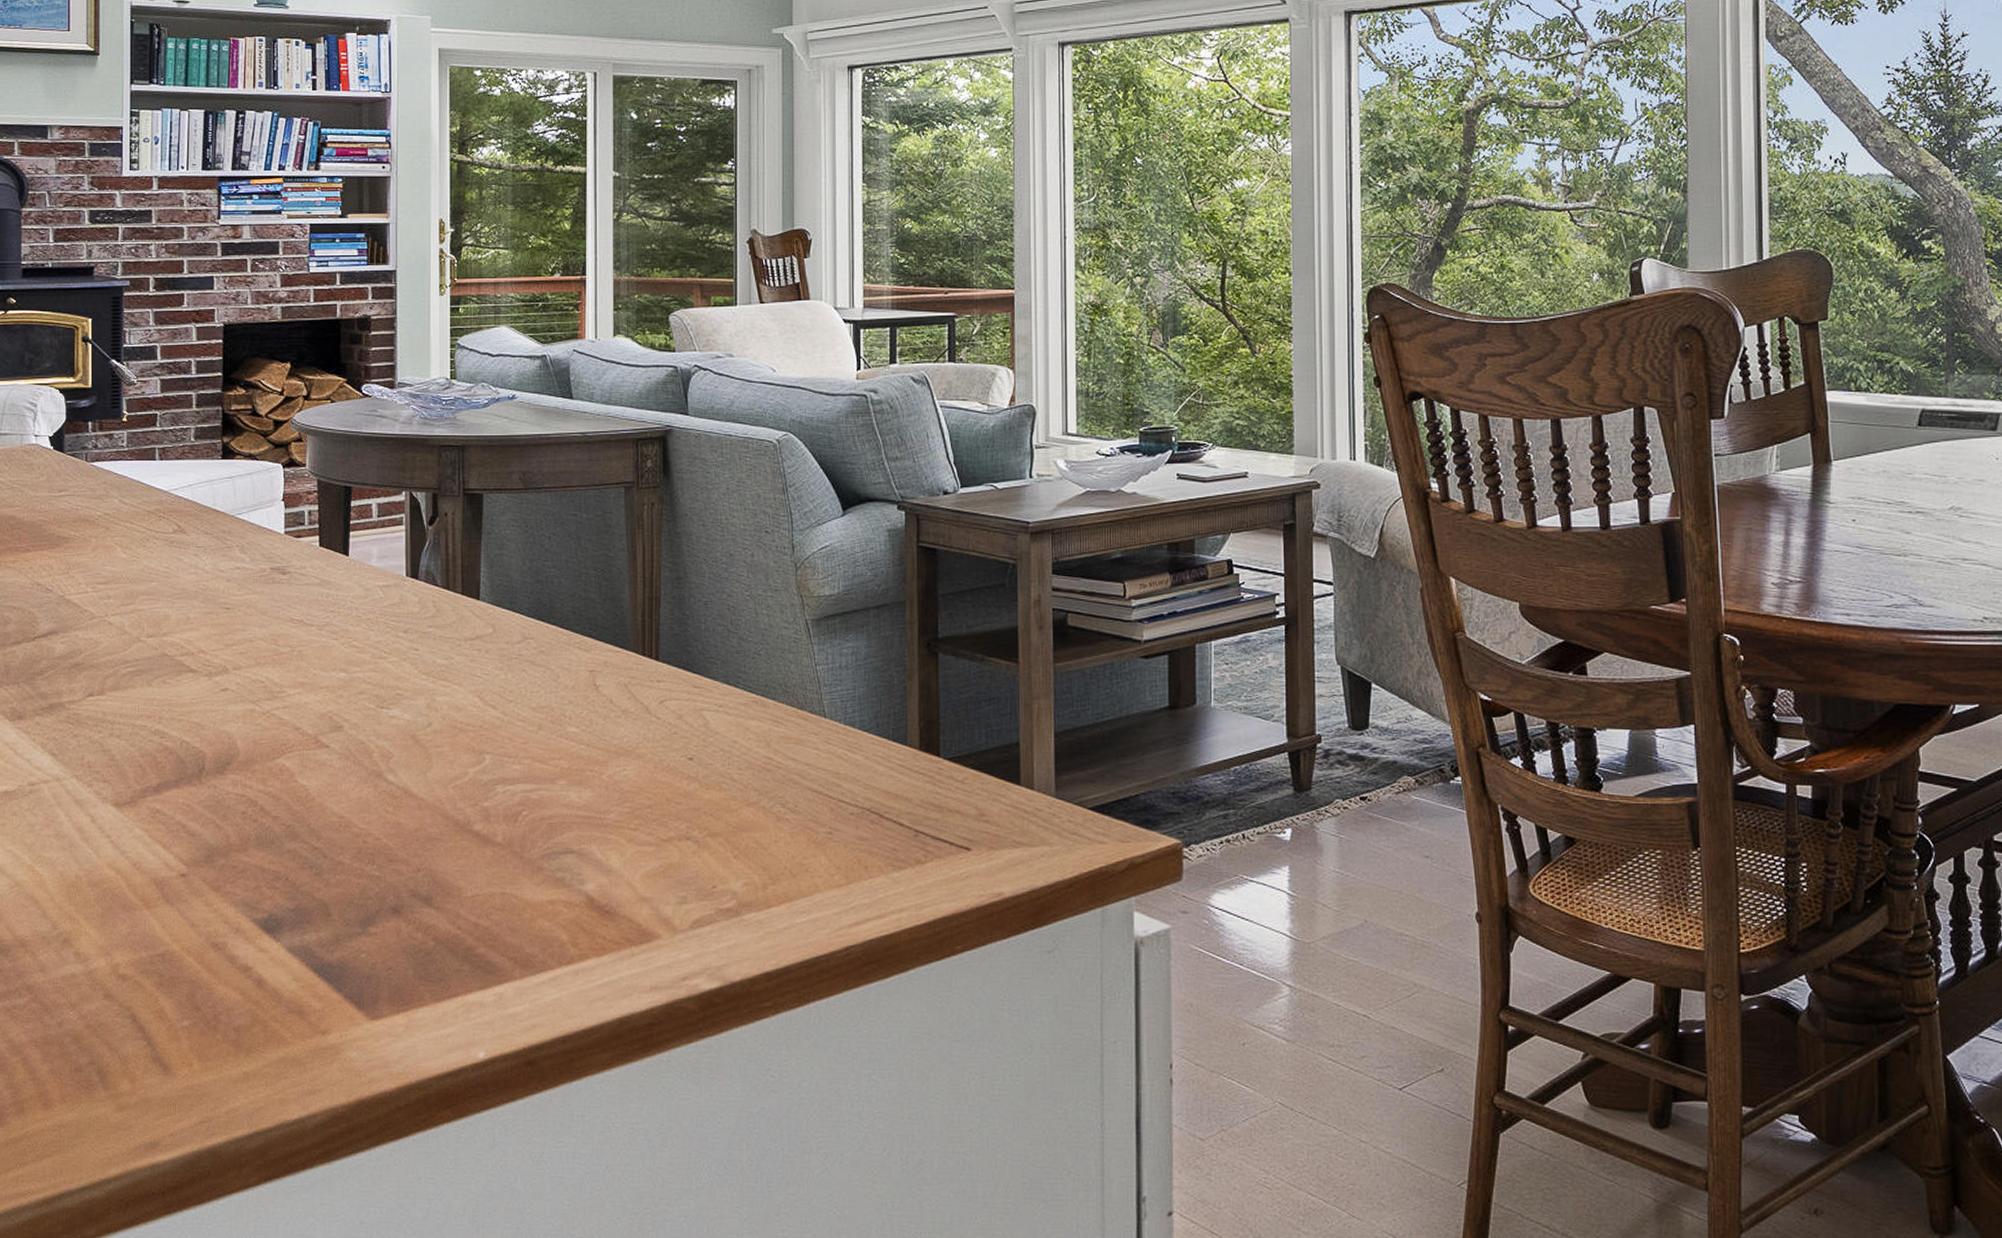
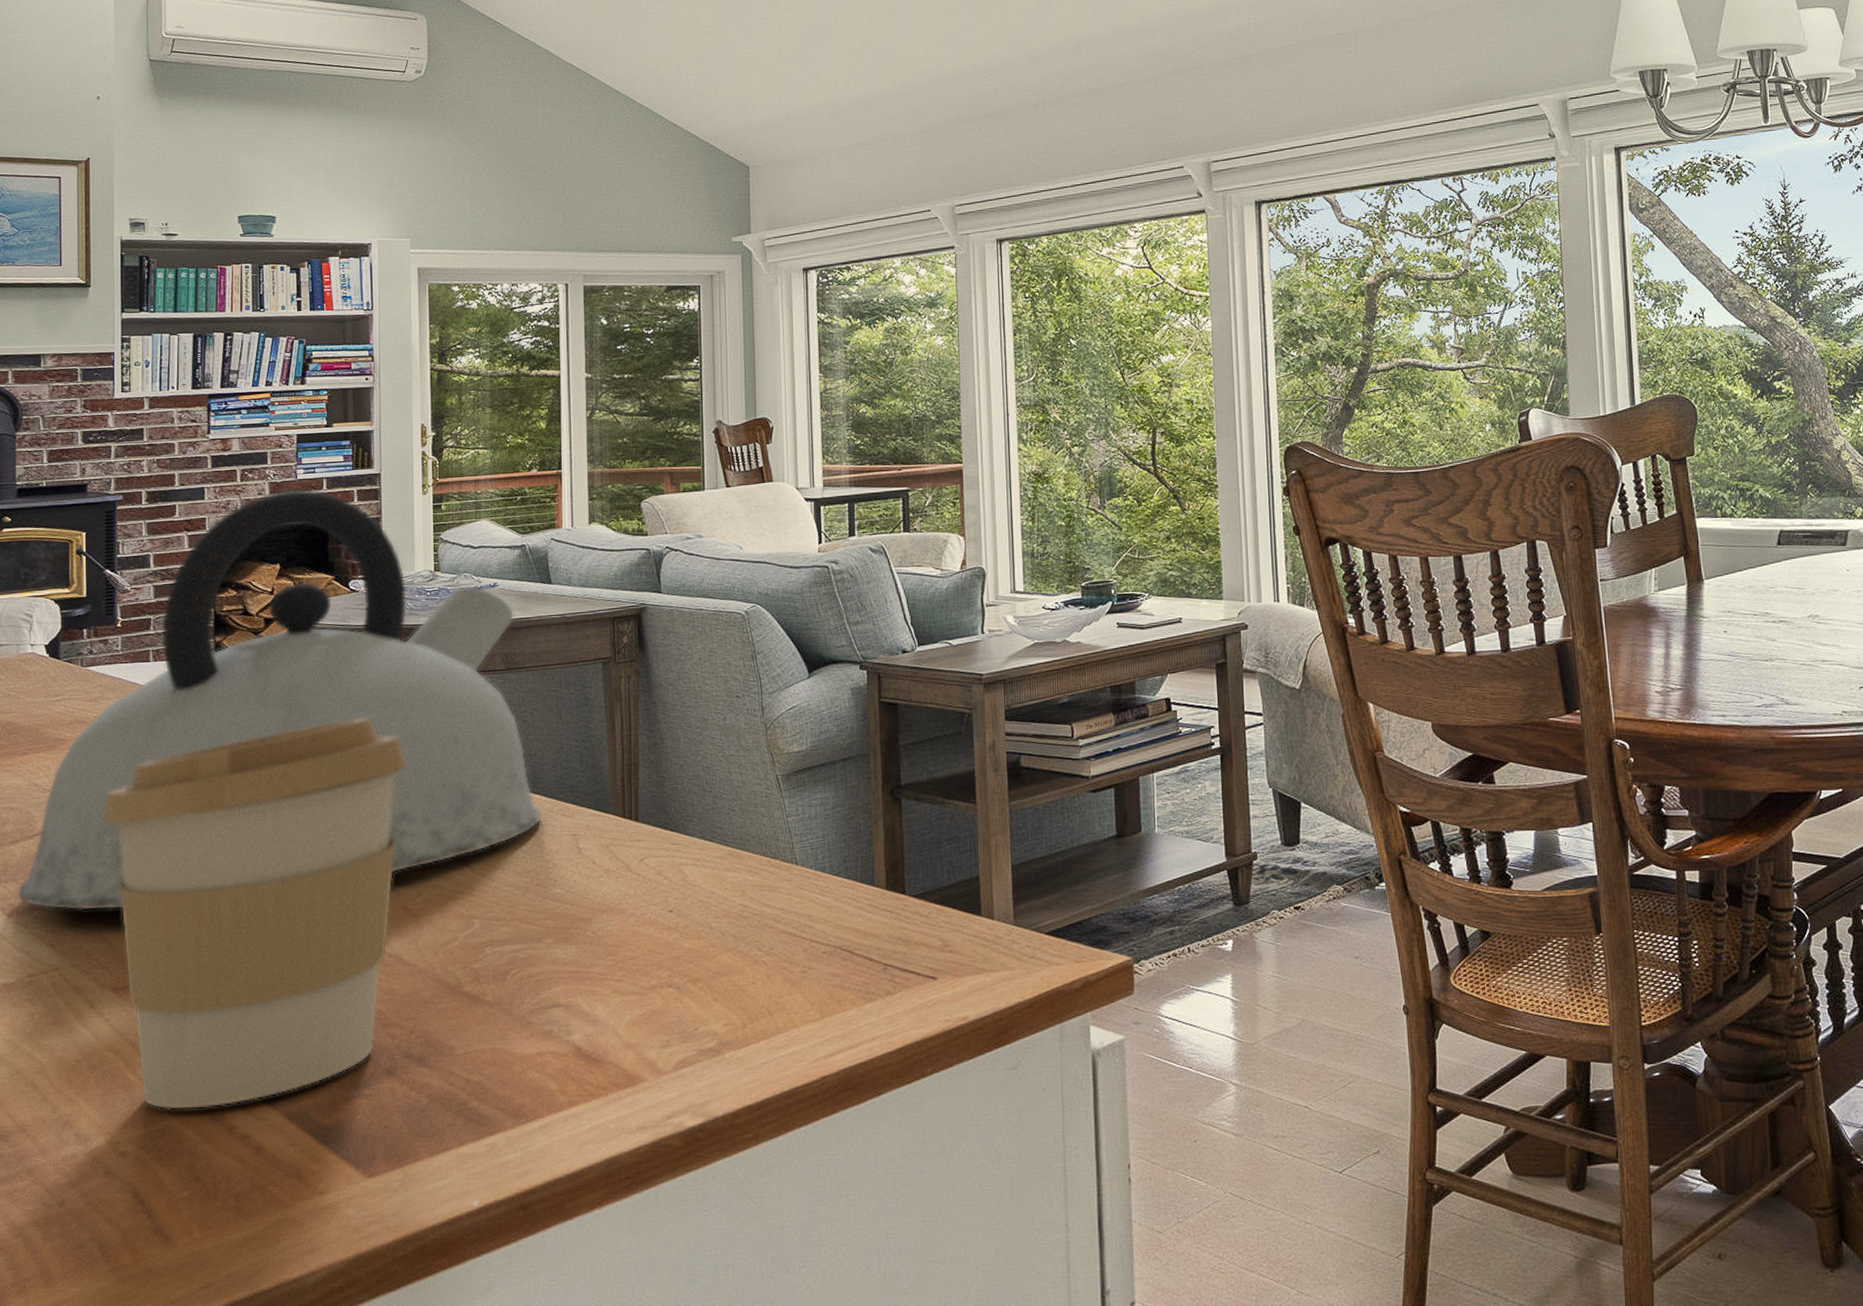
kettle: none [19,281,559,721] -> present [17,487,543,911]
coffee cup: none [105,533,418,936] -> present [102,718,407,1111]

